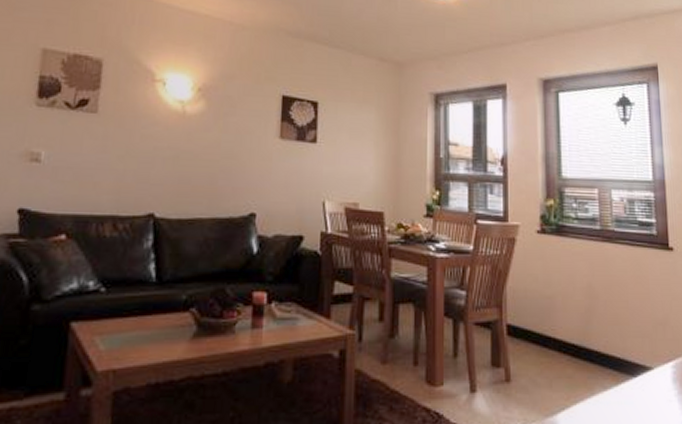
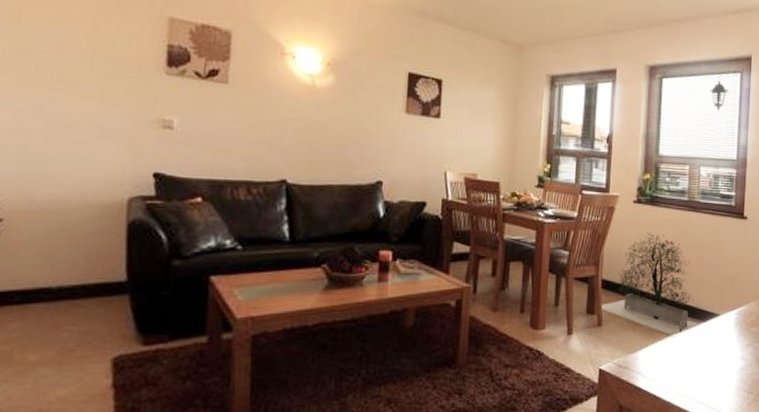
potted tree: none [509,267,628,397] -> present [602,232,699,338]

